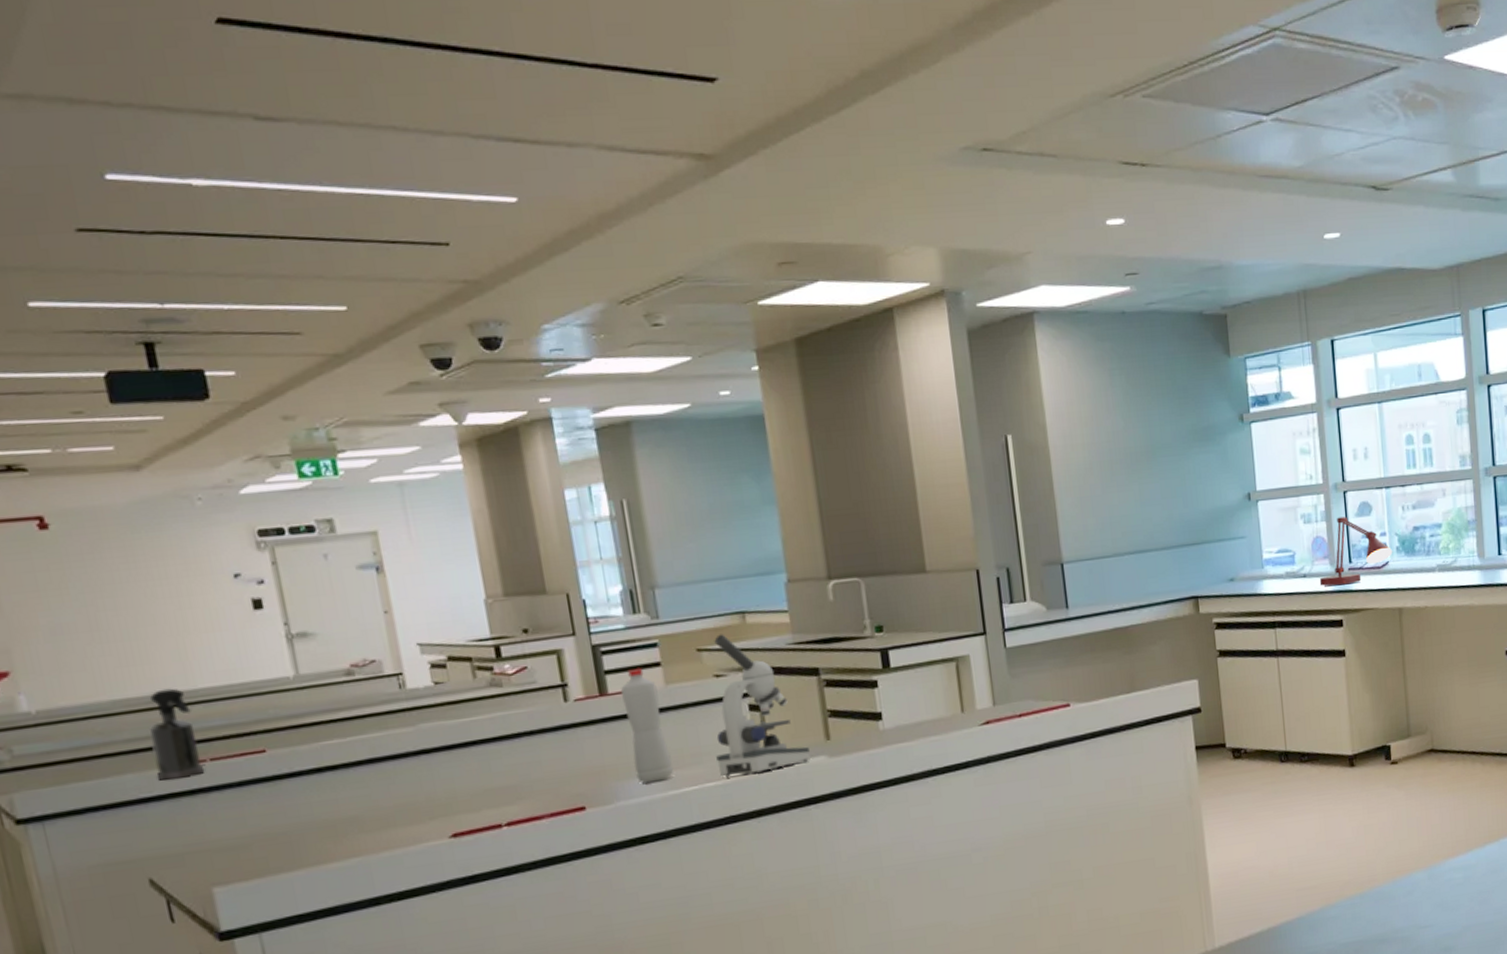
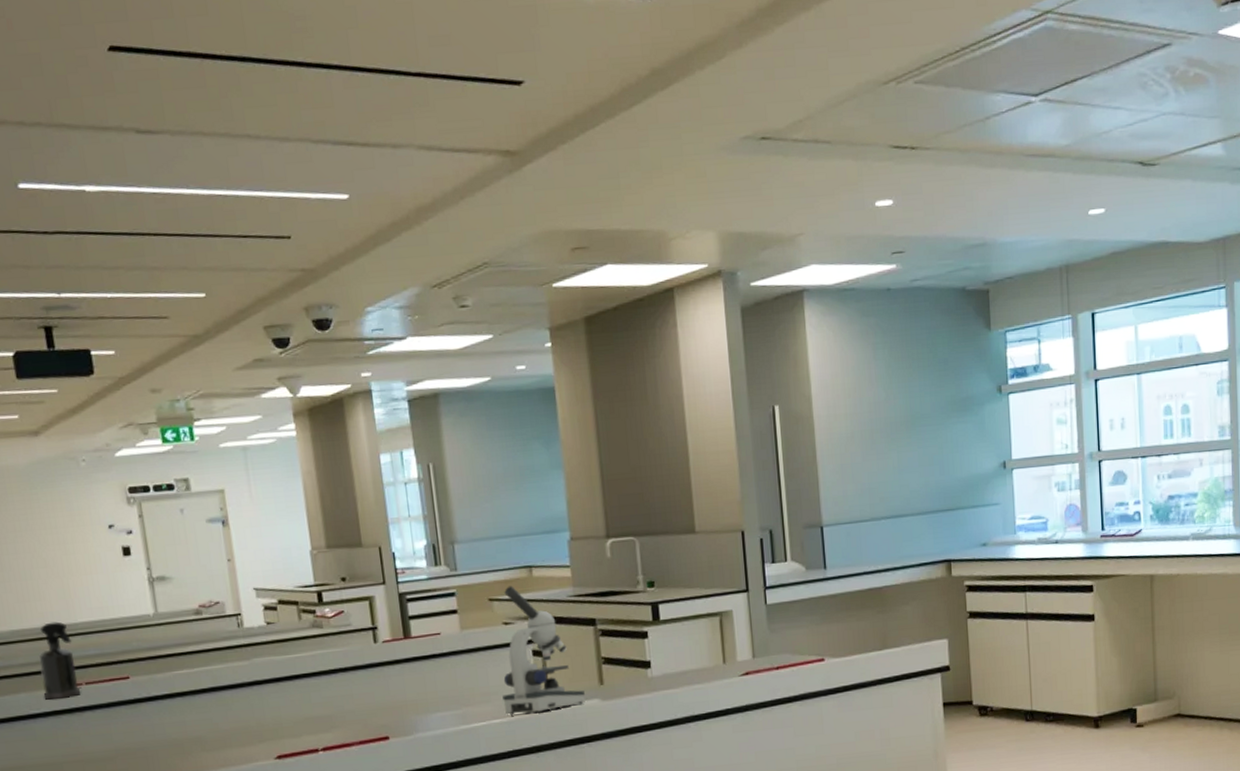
bottle: present [621,668,673,784] -> none [422,615,465,719]
desk lamp: present [1319,516,1393,586] -> none [1071,485,1147,552]

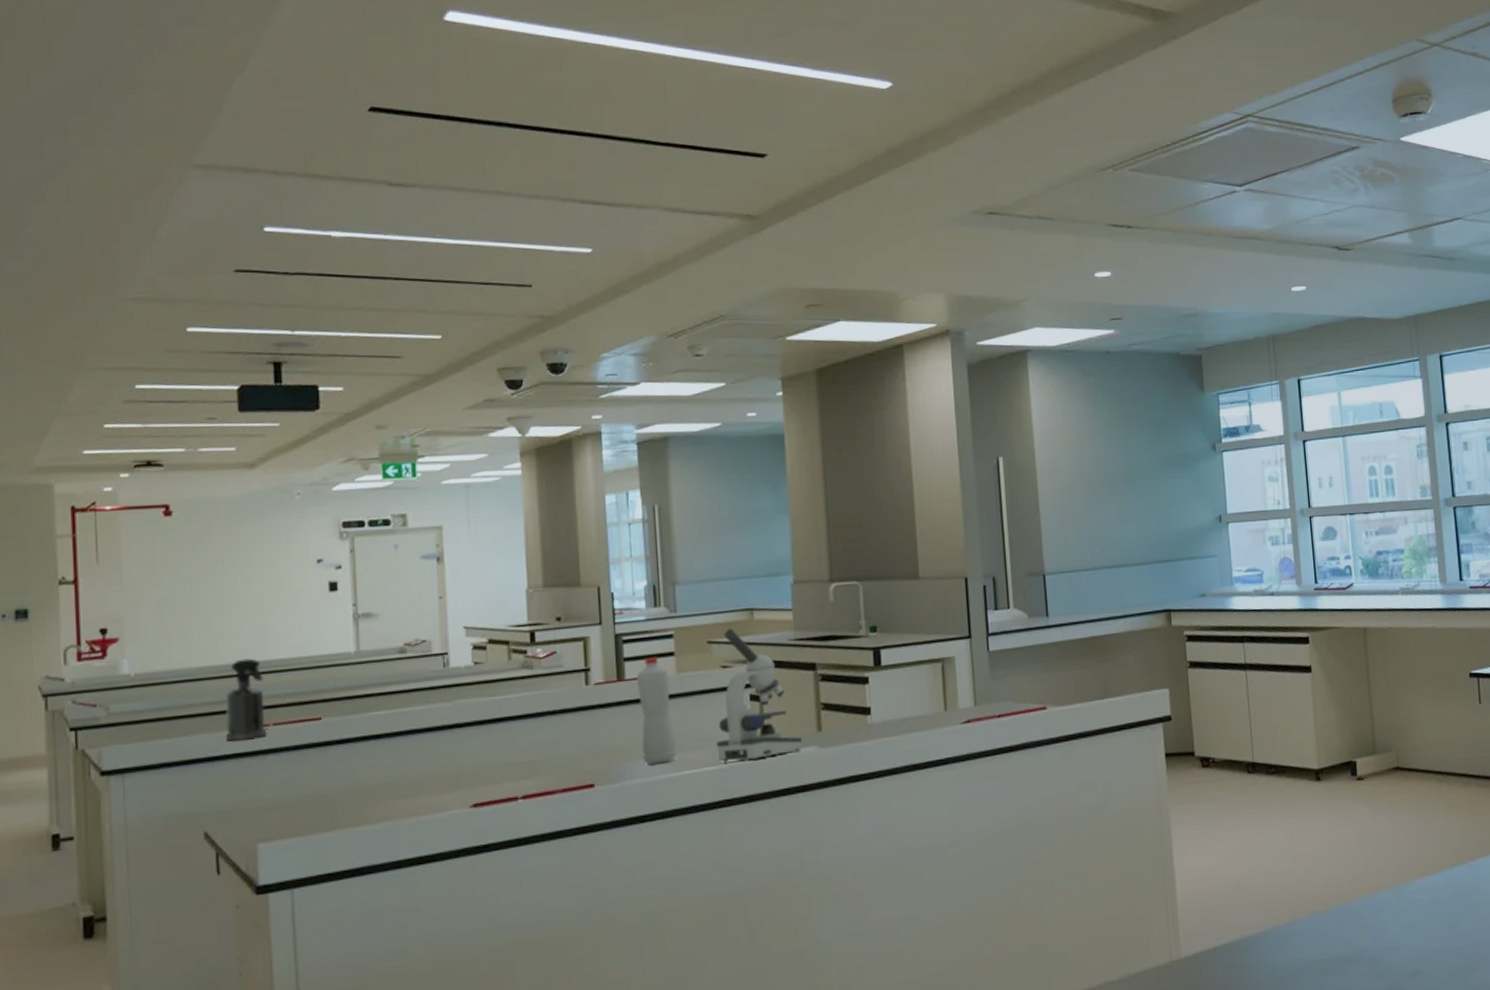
bottle: none [422,615,465,719] -> present [637,657,676,765]

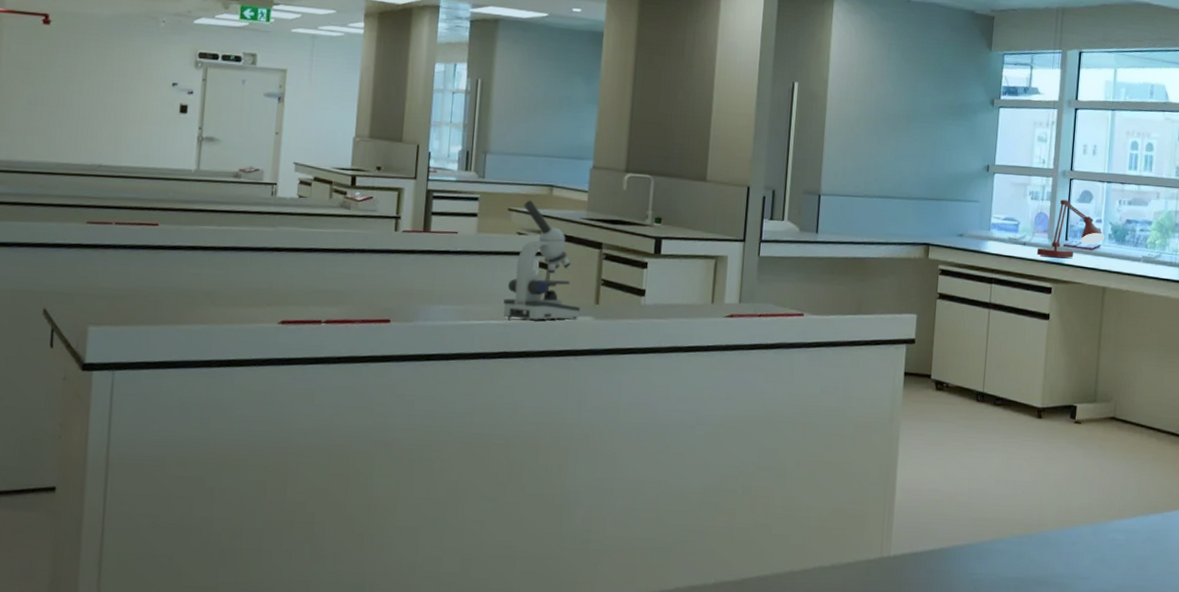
spray bottle: present [225,658,266,743] -> none [74,161,112,235]
bottle: present [637,657,676,765] -> none [436,215,470,312]
desk lamp: none [1286,540,1357,605] -> present [1036,199,1106,259]

